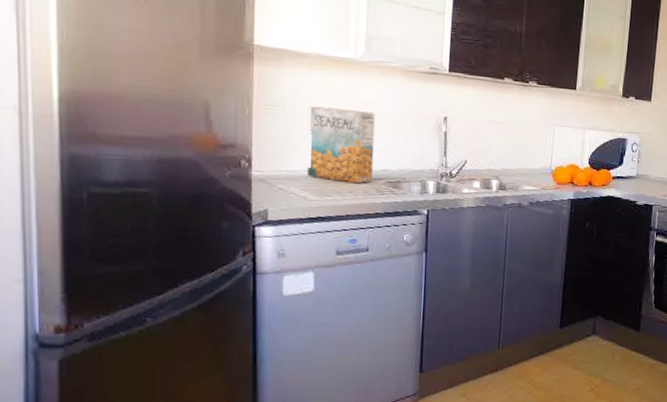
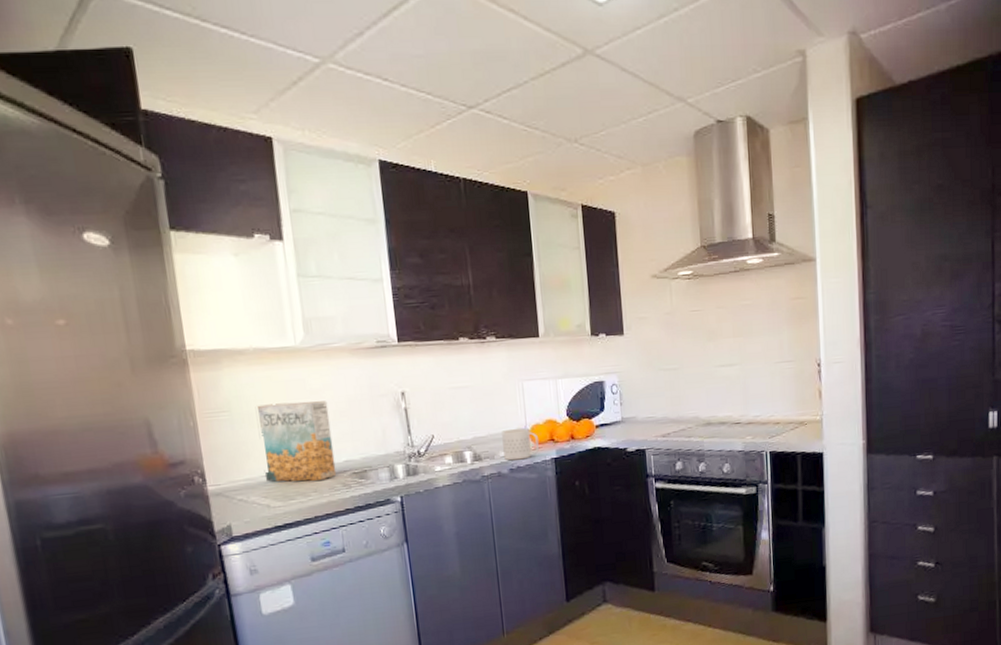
mug: none [526,167,561,196] -> present [502,428,540,461]

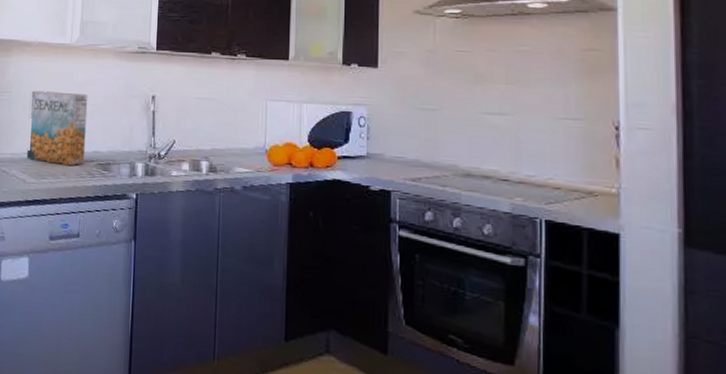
mug: present [502,428,540,461] -> none [239,146,277,179]

